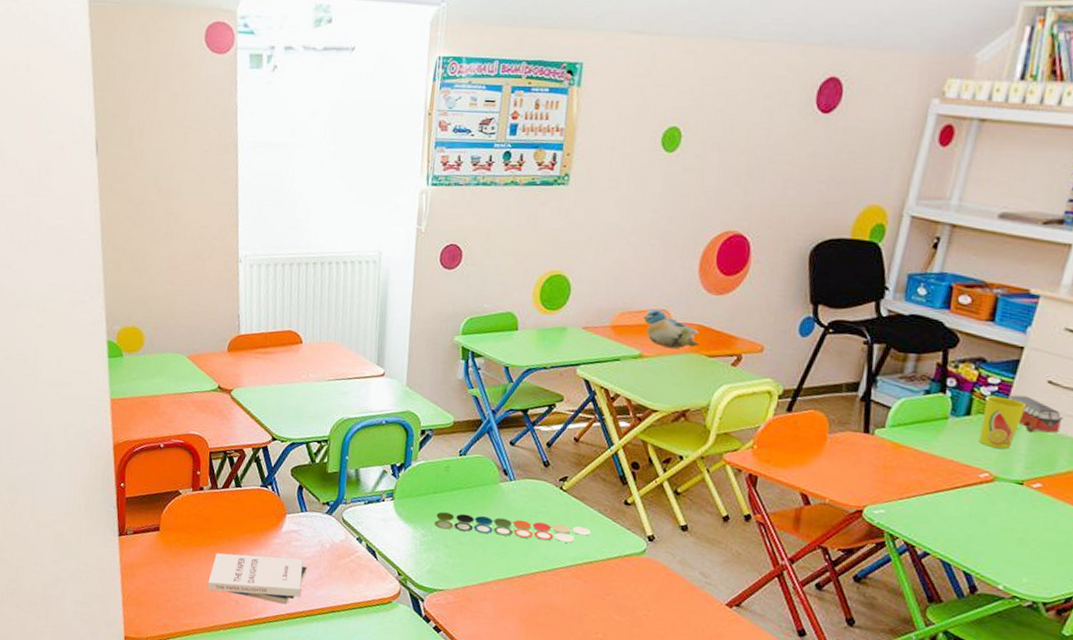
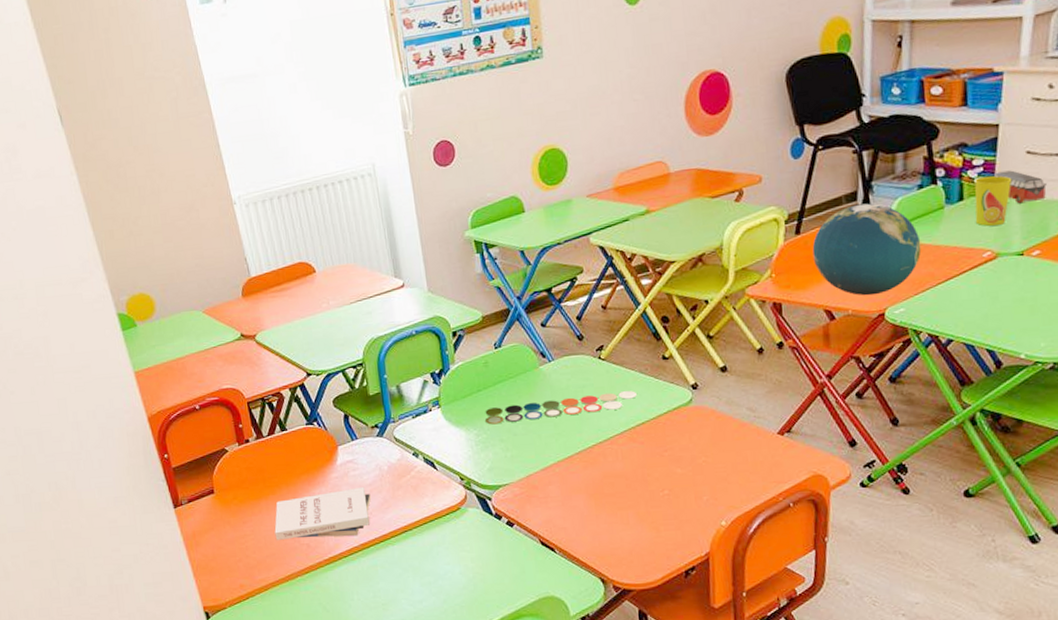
plush toy: present [643,308,699,349] -> none [642,161,701,198]
globe: none [800,395,917,490] -> present [812,203,922,296]

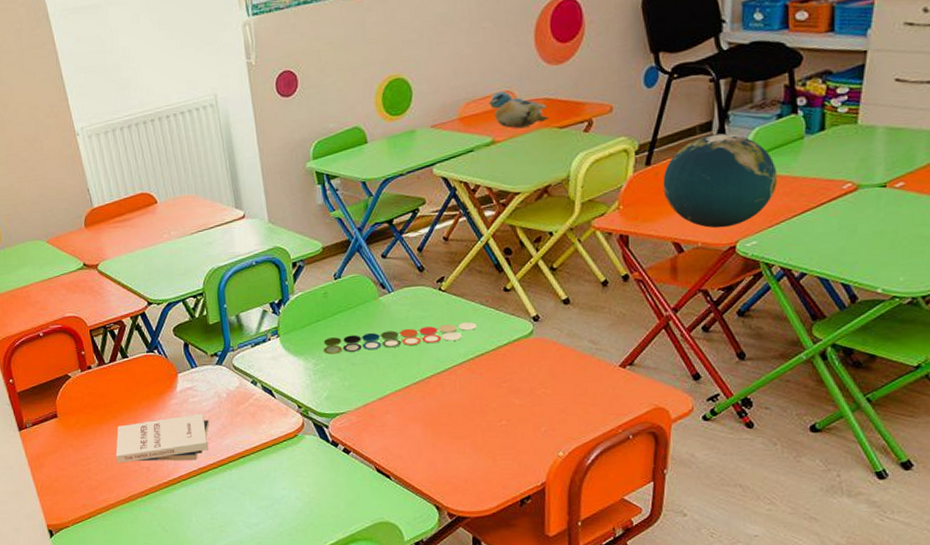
plush toy: none [642,161,701,198] -> present [488,90,549,129]
cup: present [974,175,1012,226] -> none [836,104,879,157]
toy car: present [994,170,1047,204] -> none [860,98,915,134]

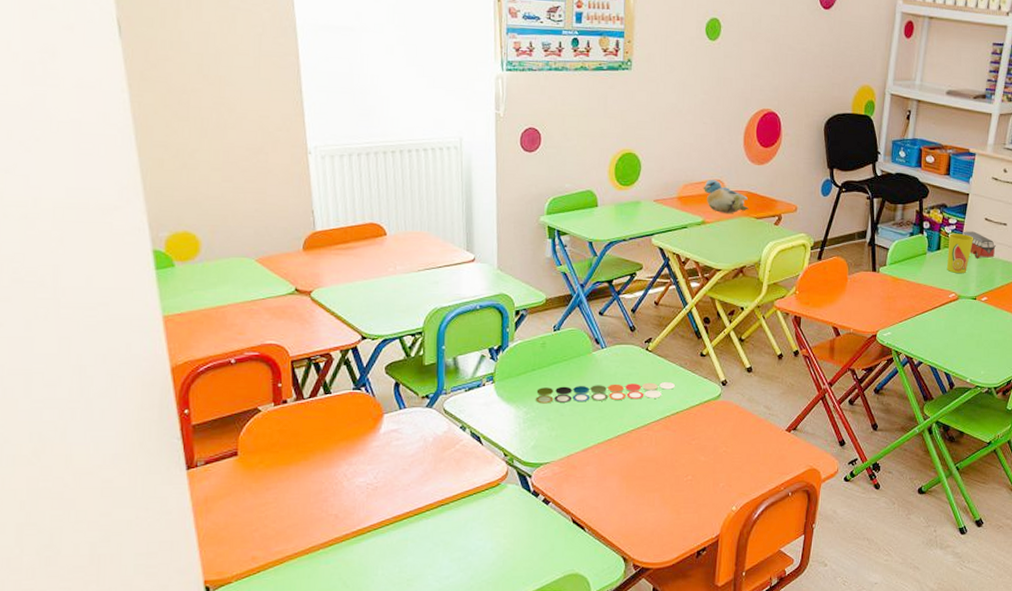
books: present [115,413,210,463] -> none [300,457,411,509]
globe: present [663,133,778,228] -> none [829,241,908,319]
cup: none [836,104,879,157] -> present [946,233,974,273]
toy car: none [860,98,915,134] -> present [963,231,996,259]

